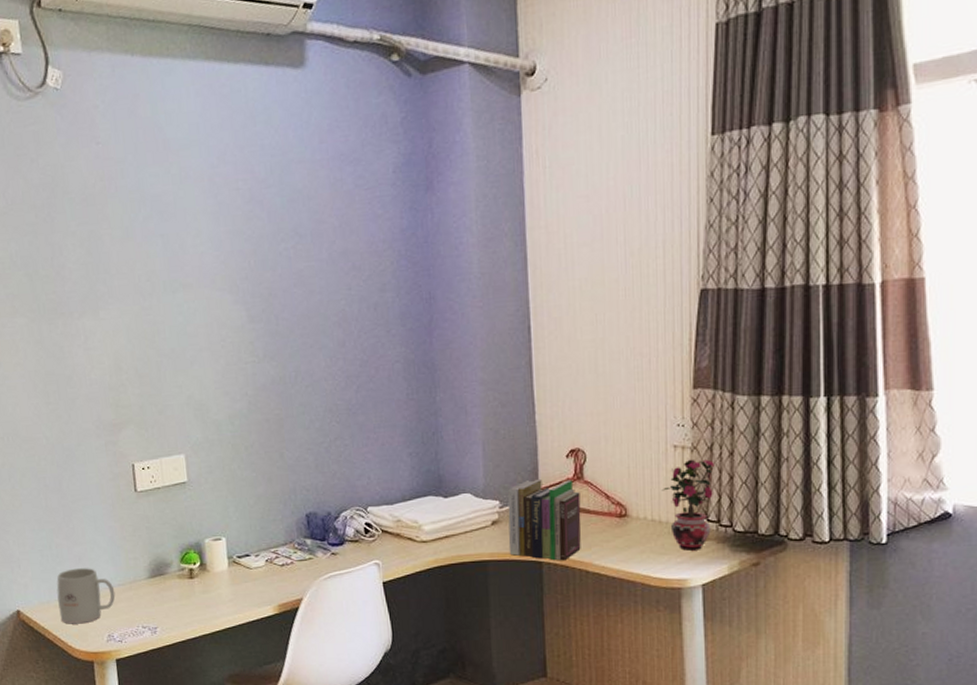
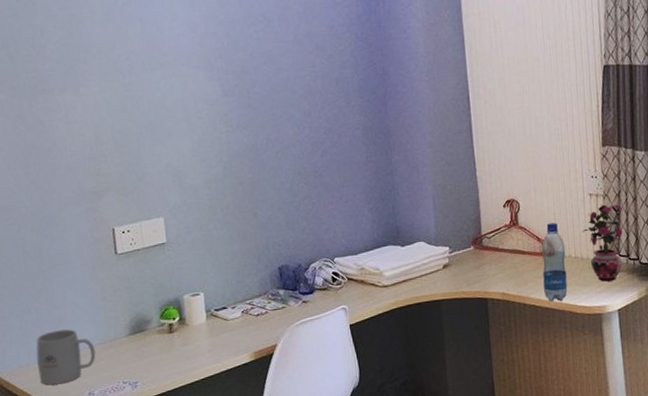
books: present [507,478,582,561] -> none [456,226,519,296]
bottle: none [611,478,640,570] -> present [541,223,568,302]

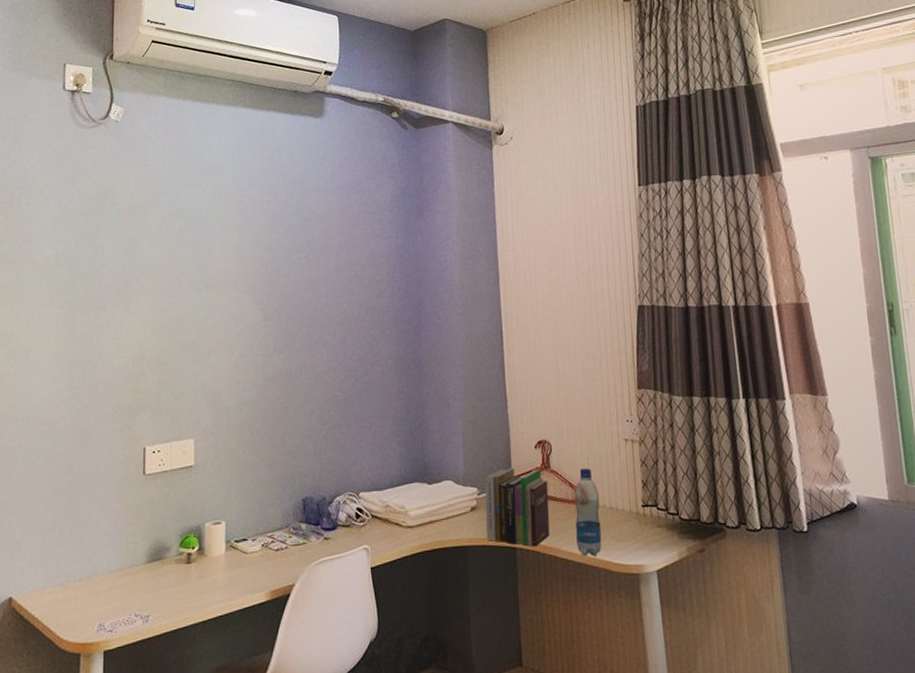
mug: present [36,329,96,385] -> none [52,552,112,613]
books: none [456,226,519,296] -> present [484,467,550,547]
potted flower: present [581,203,623,282] -> none [617,451,661,537]

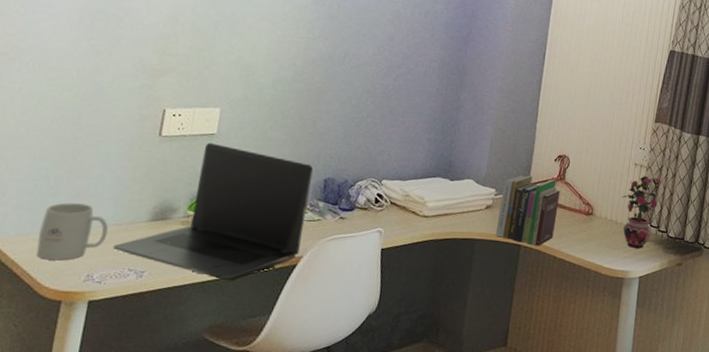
mug: none [52,552,112,613] -> present [36,202,109,261]
laptop computer: none [118,475,291,618] -> present [112,142,314,281]
bottle: present [574,468,602,556] -> none [575,184,604,259]
potted flower: none [617,451,661,537] -> present [621,175,661,249]

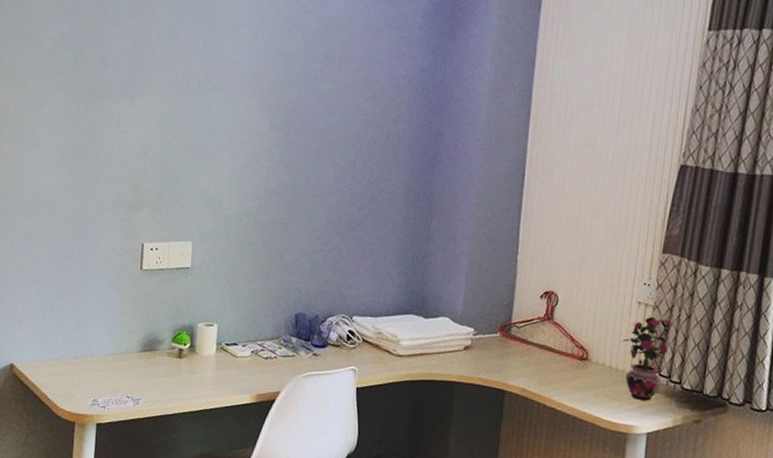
mug: present [36,202,109,261] -> none [50,332,106,386]
laptop computer: present [112,142,314,281] -> none [111,276,284,413]
books: present [495,175,560,246] -> none [476,313,548,393]

